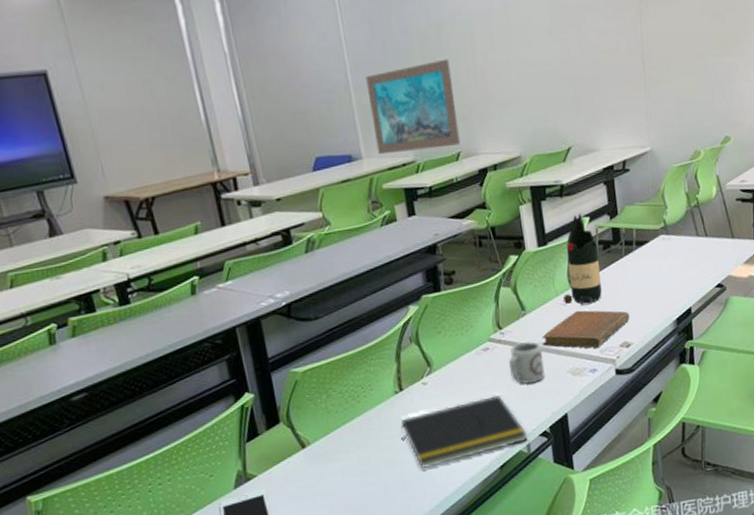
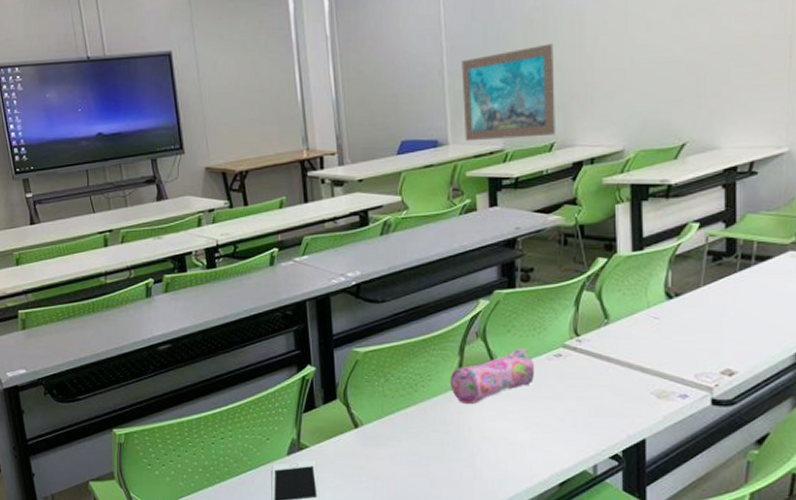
pencil case: none [390,347,467,407] -> present [450,349,535,404]
notepad: present [401,394,529,468] -> none [455,405,596,470]
cup: present [508,341,545,384] -> none [582,354,624,399]
notebook: present [542,310,630,348] -> none [625,326,737,371]
bottle: present [564,213,602,306] -> none [657,217,706,322]

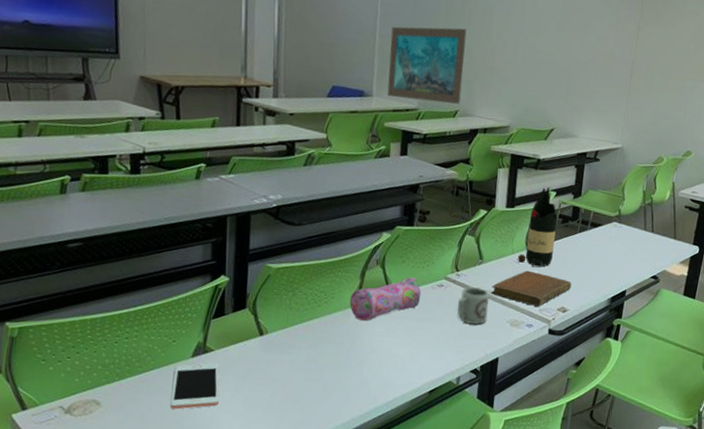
cup: none [582,354,624,399] -> present [457,287,490,325]
notebook: none [625,326,737,371] -> present [491,270,572,307]
bottle: none [657,217,706,322] -> present [518,187,558,268]

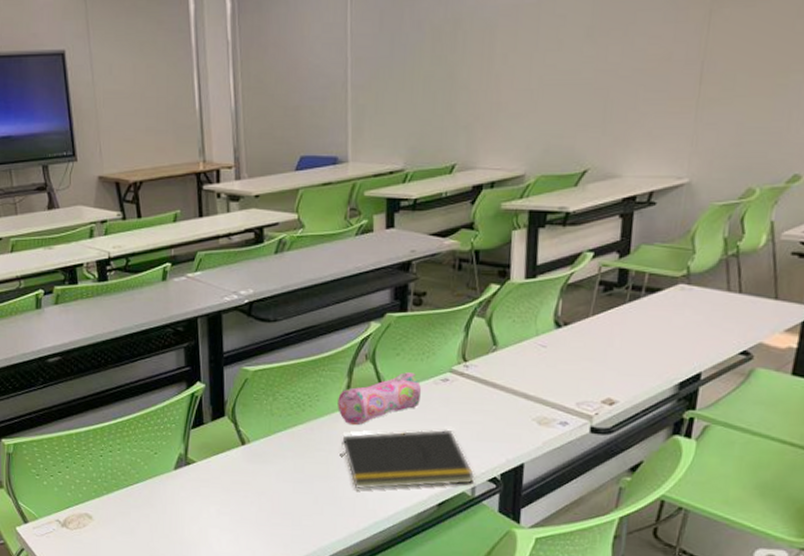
cell phone: present [170,363,220,410] -> none [157,475,205,524]
notepad: none [349,327,461,378] -> present [340,429,476,489]
wall art: present [387,26,467,104] -> none [365,59,462,160]
cup: present [457,287,490,325] -> none [467,379,509,424]
notebook: present [491,270,572,307] -> none [510,355,621,399]
bottle: present [518,187,558,268] -> none [544,246,598,351]

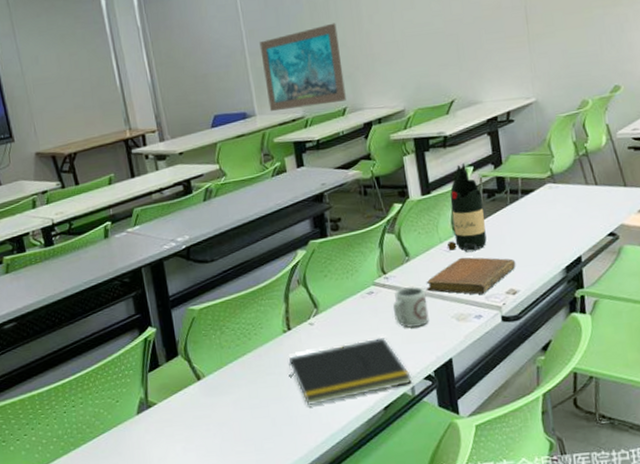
pencil case: present [338,372,422,425] -> none [279,290,352,346]
wall art: none [365,59,462,160] -> present [259,23,346,112]
cup: none [467,379,509,424] -> present [392,286,429,328]
notebook: none [510,355,621,399] -> present [426,257,516,295]
bottle: none [544,246,598,351] -> present [448,163,487,253]

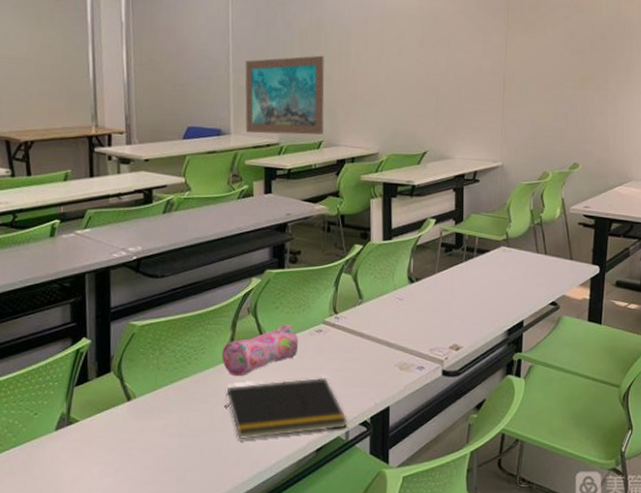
pencil case: none [279,290,352,346] -> present [222,324,299,376]
cup: present [392,286,429,328] -> none [339,330,374,371]
notebook: present [426,257,516,295] -> none [375,307,463,346]
bottle: present [448,163,487,253] -> none [401,214,440,303]

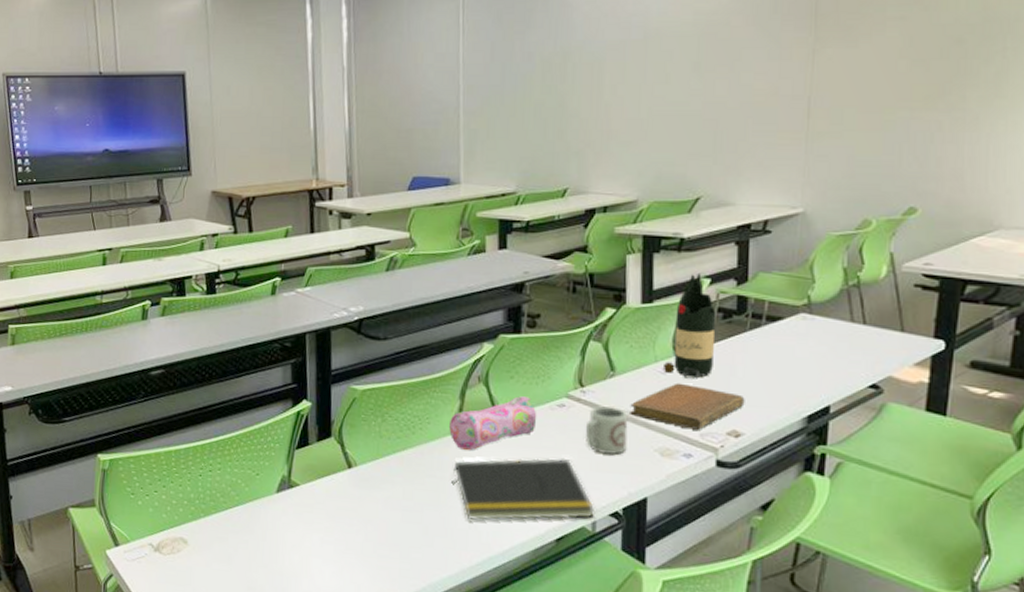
wall art: present [245,55,324,135] -> none [477,89,571,182]
cup: none [339,330,374,371] -> present [585,406,628,454]
notebook: none [375,307,463,346] -> present [630,383,745,430]
bottle: none [401,214,440,303] -> present [664,272,717,379]

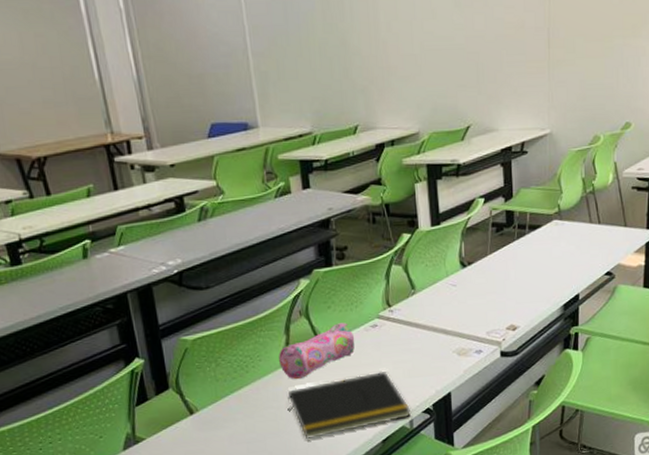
cup: present [585,406,628,454] -> none [396,320,431,362]
notebook: present [630,383,745,430] -> none [430,291,518,330]
bottle: present [664,272,717,379] -> none [454,194,492,287]

